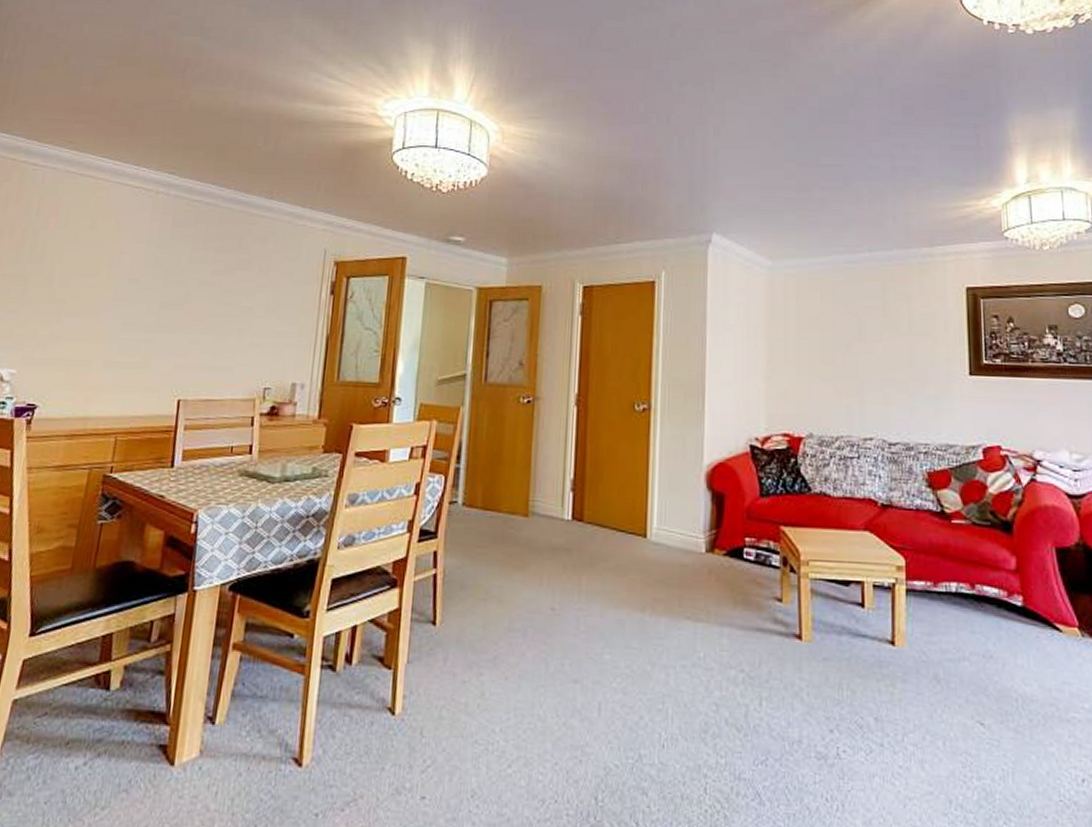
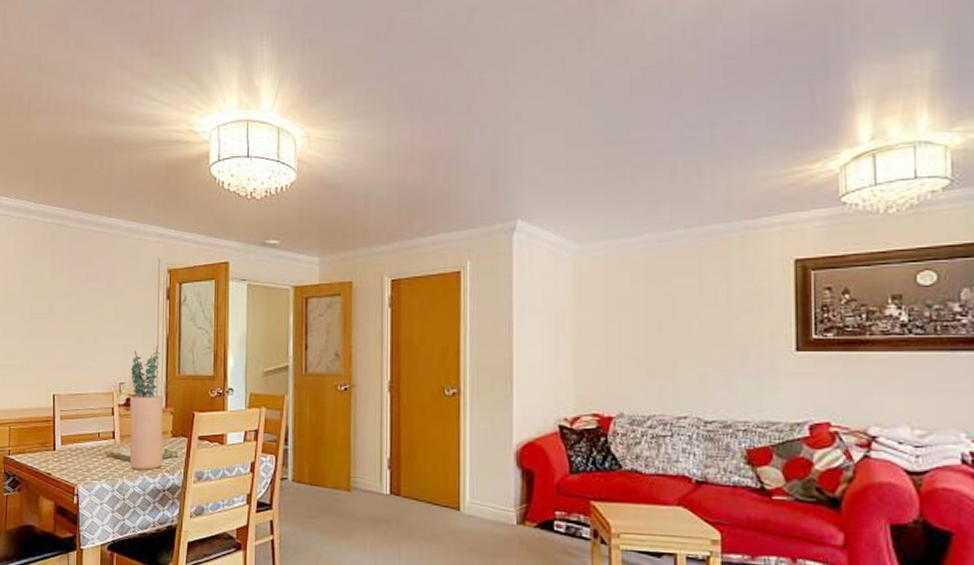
vase: none [268,346,318,492] -> present [129,346,164,470]

